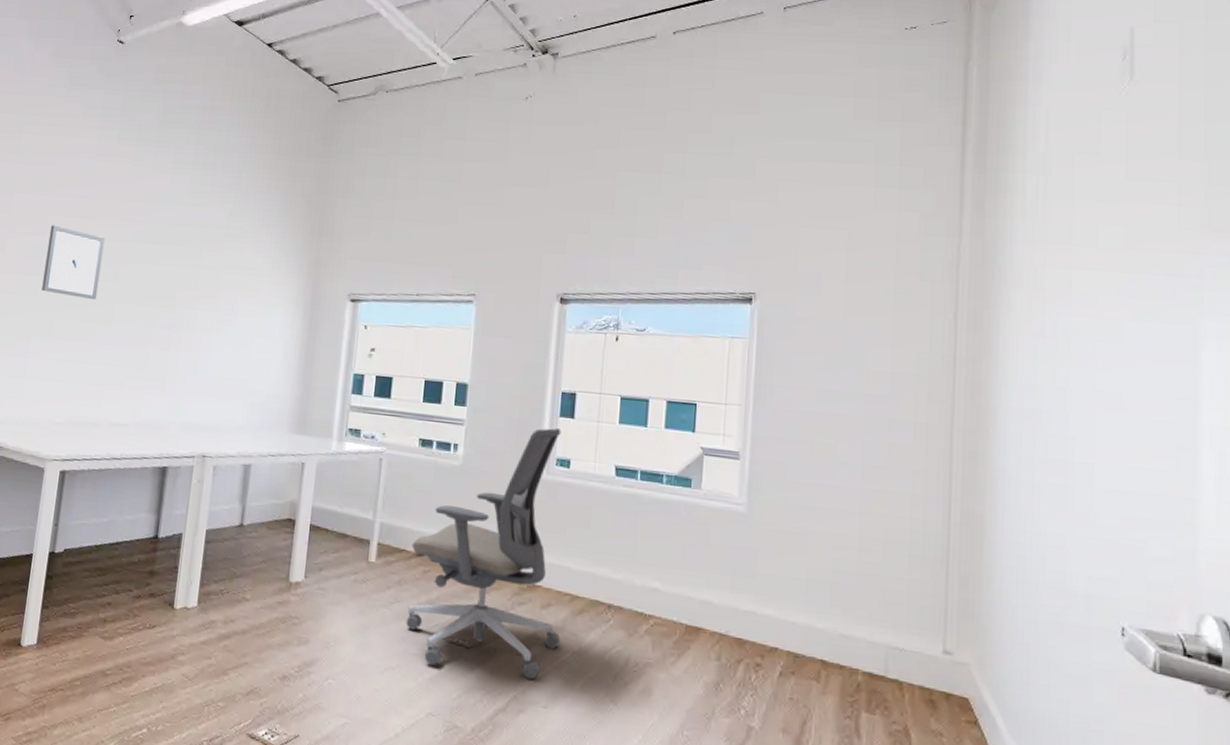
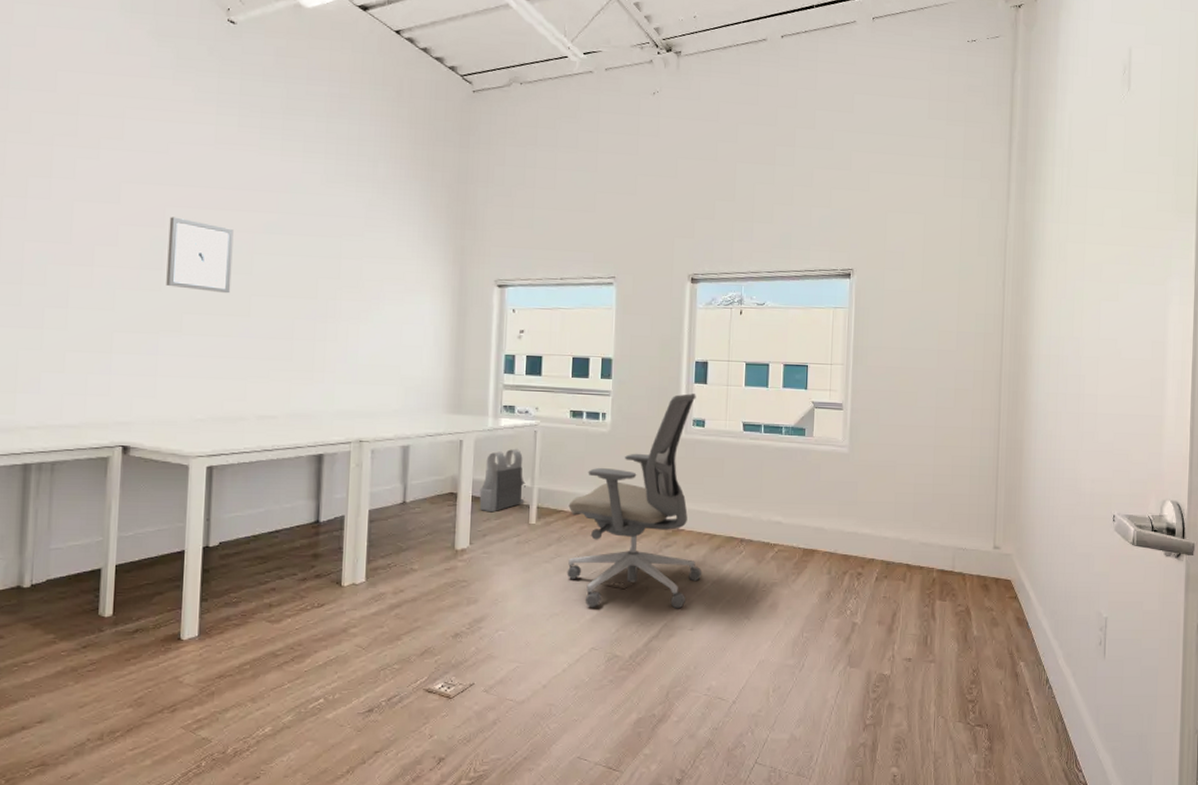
body armor vest: none [317,476,367,545] -> present [479,448,526,513]

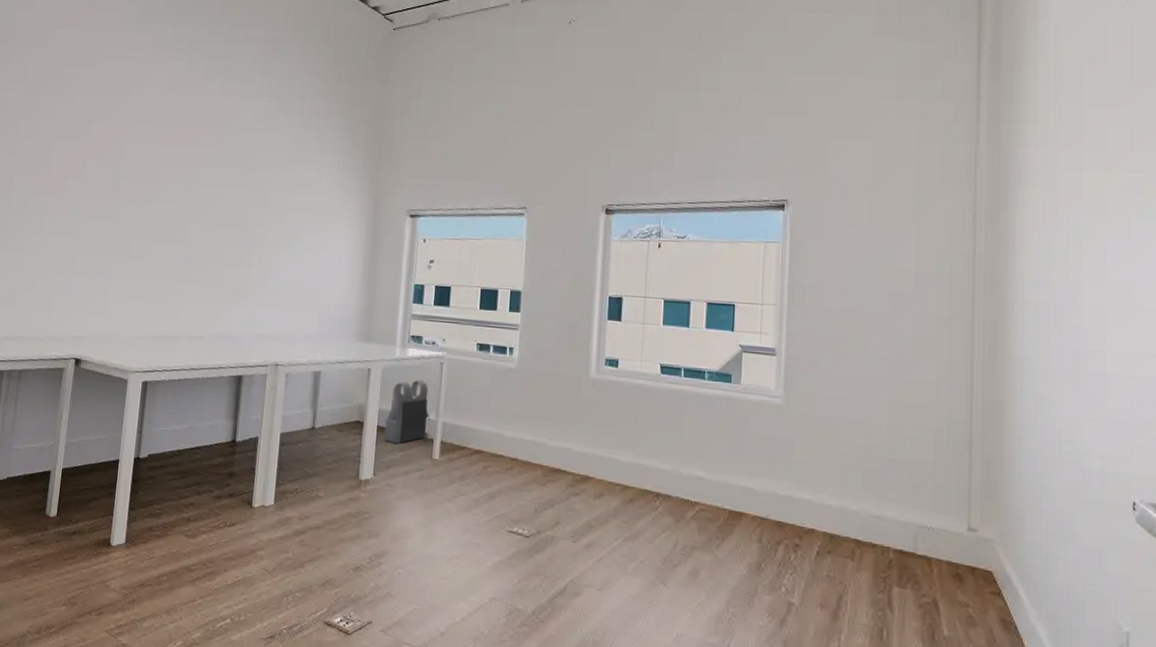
wall art: present [166,217,234,294] -> none [120,152,178,222]
office chair: present [567,393,702,609] -> none [468,331,613,565]

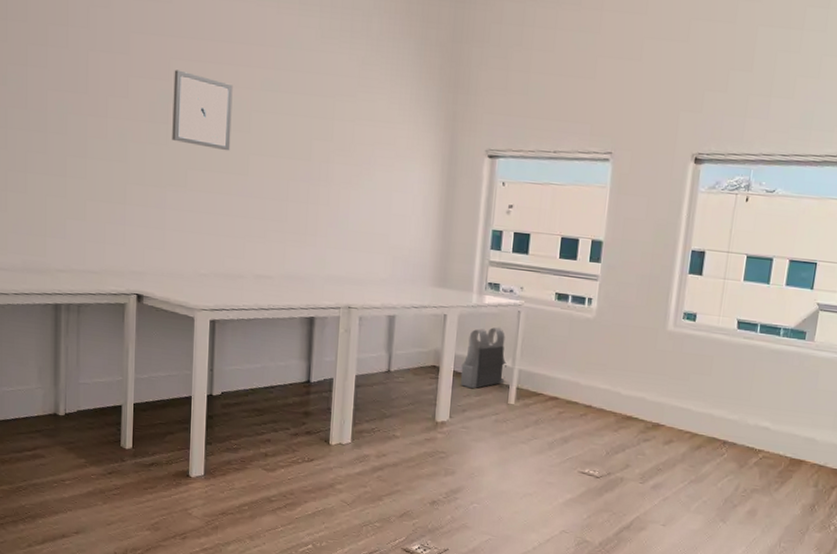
wall art: none [120,152,178,222] -> present [172,70,233,151]

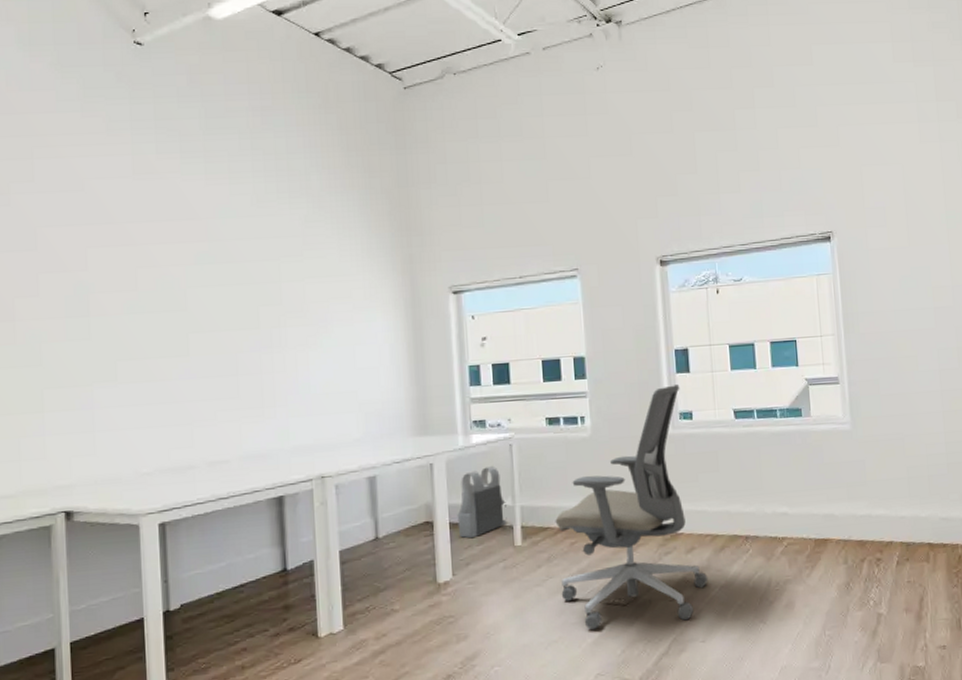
wall art: present [172,70,233,151] -> none [92,258,166,334]
office chair: none [542,284,690,504] -> present [555,385,709,630]

